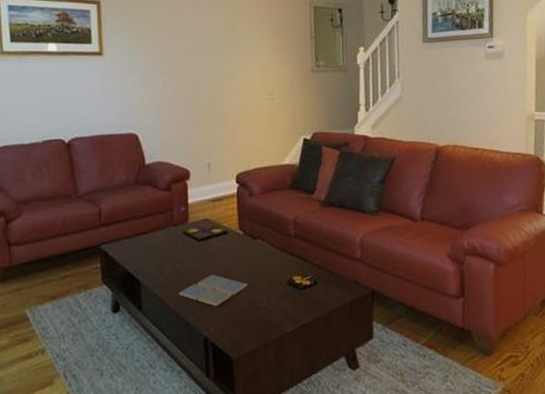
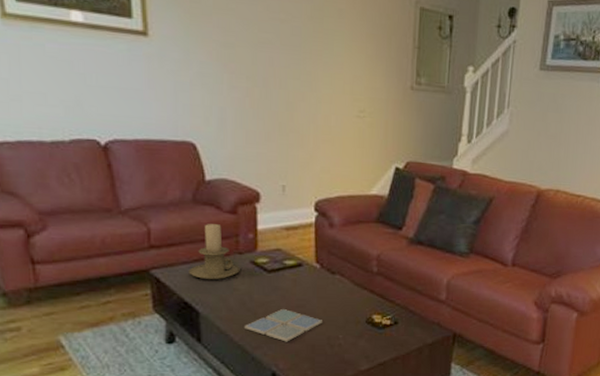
candle holder: none [131,201,174,252] -> present [189,224,240,280]

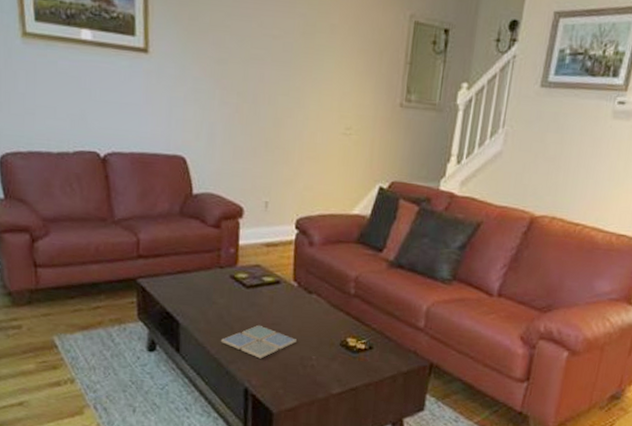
candle holder: present [189,224,240,280] -> none [172,237,220,292]

